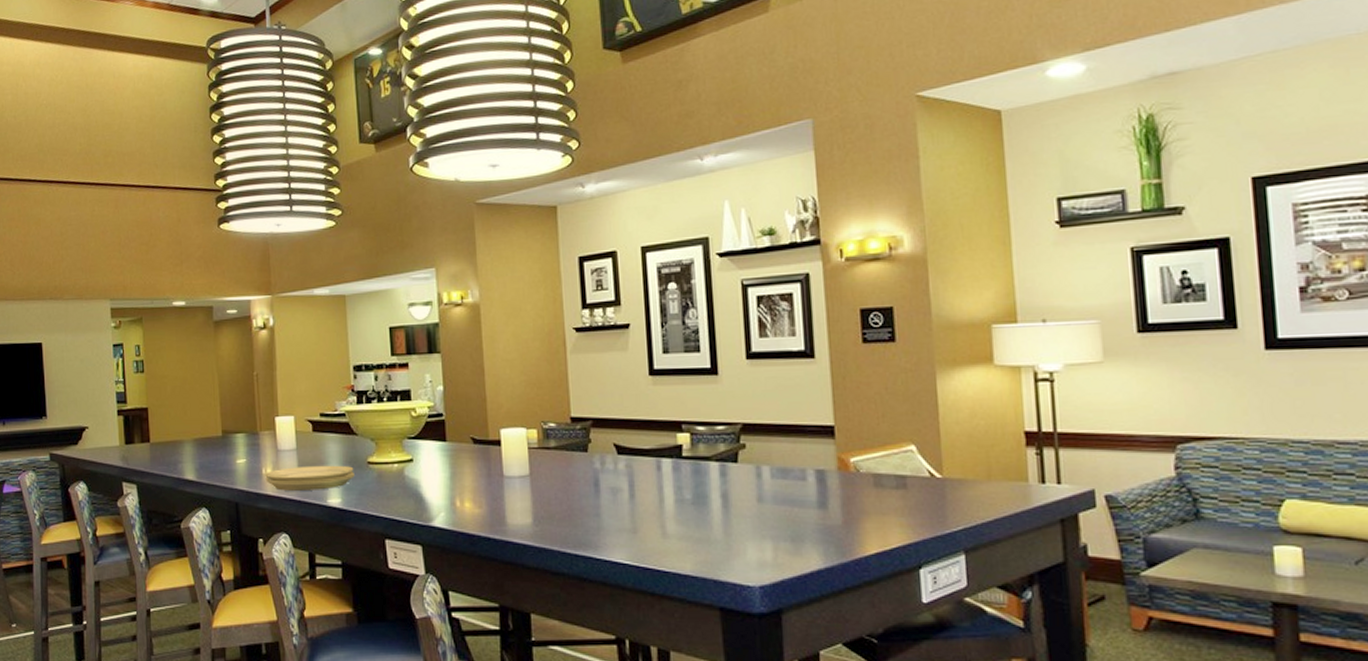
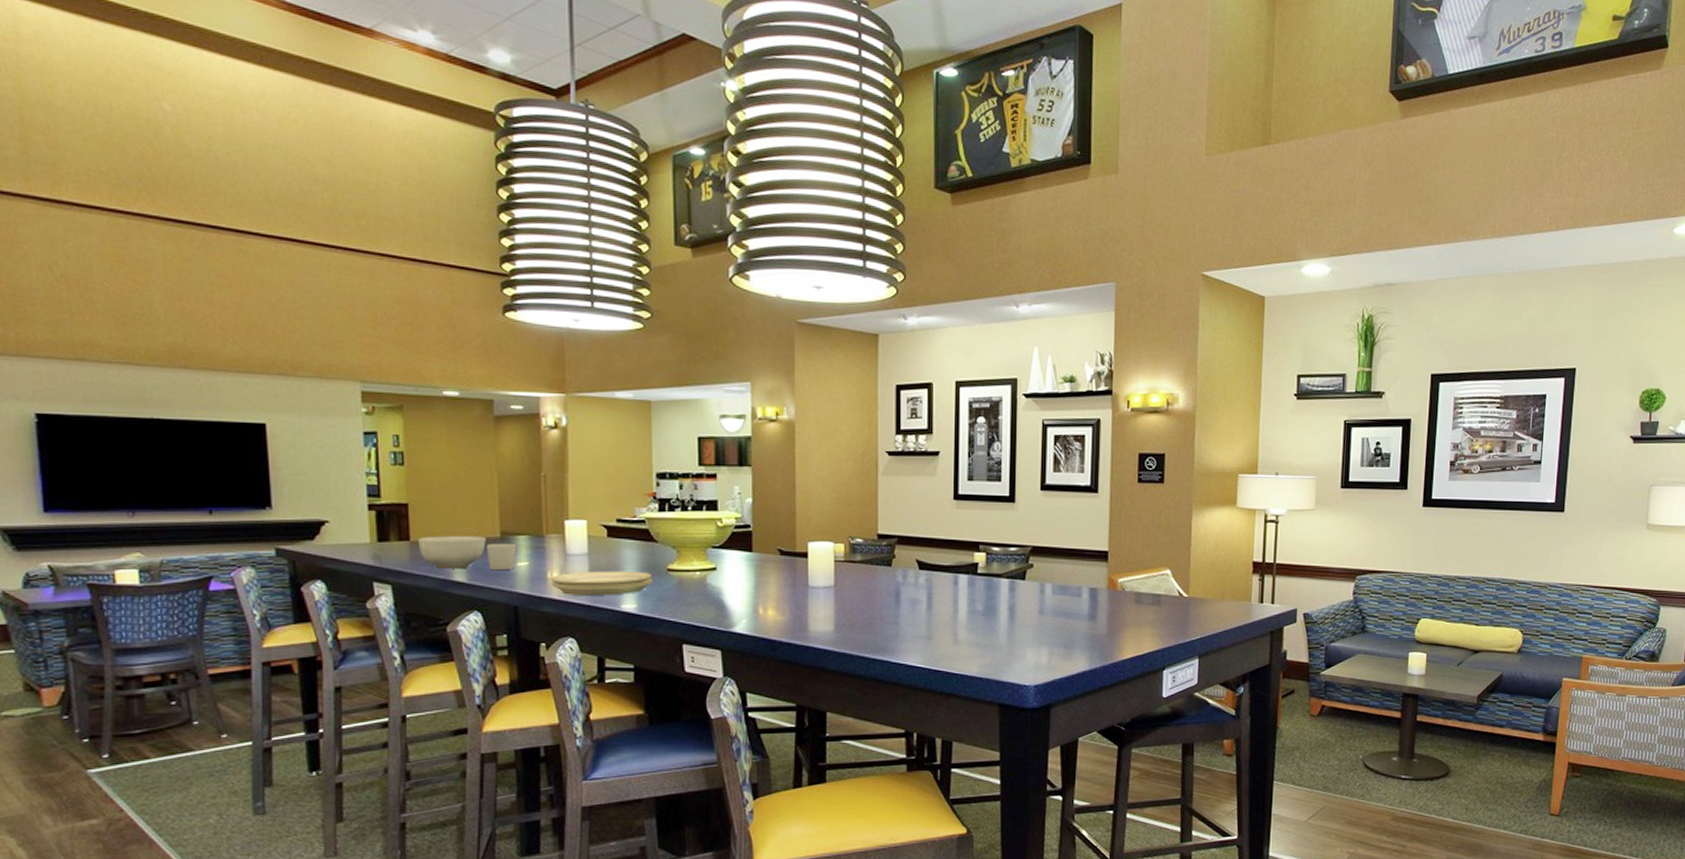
bowl: none [156,436,210,468] -> present [417,536,486,569]
cup: none [210,441,236,469] -> present [486,543,517,571]

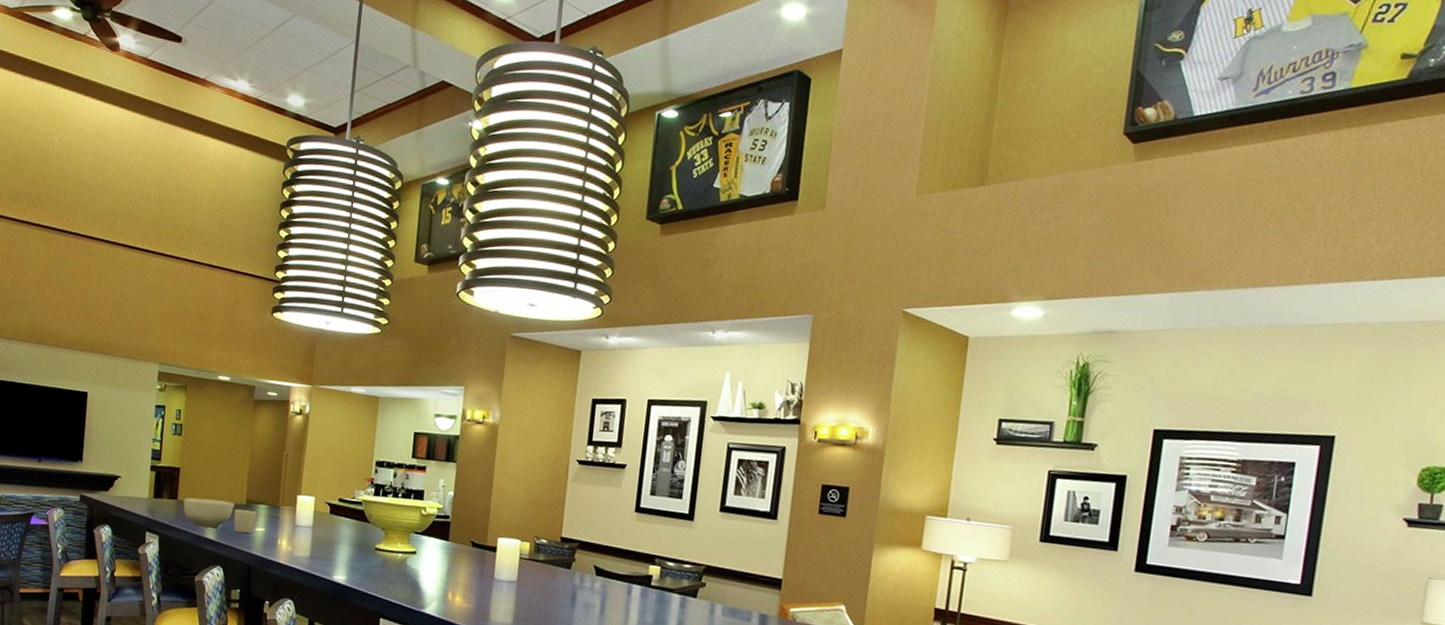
plate: present [551,571,652,596] -> none [280,542,362,567]

